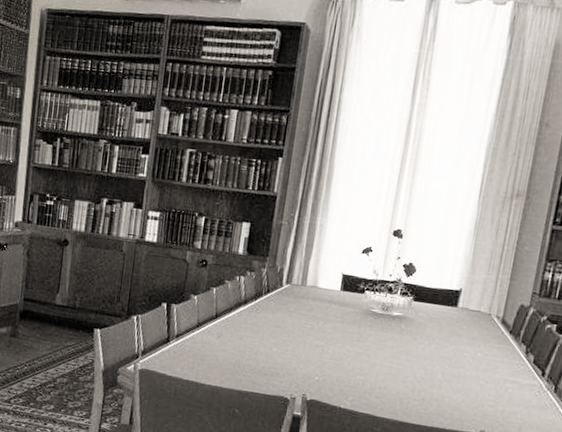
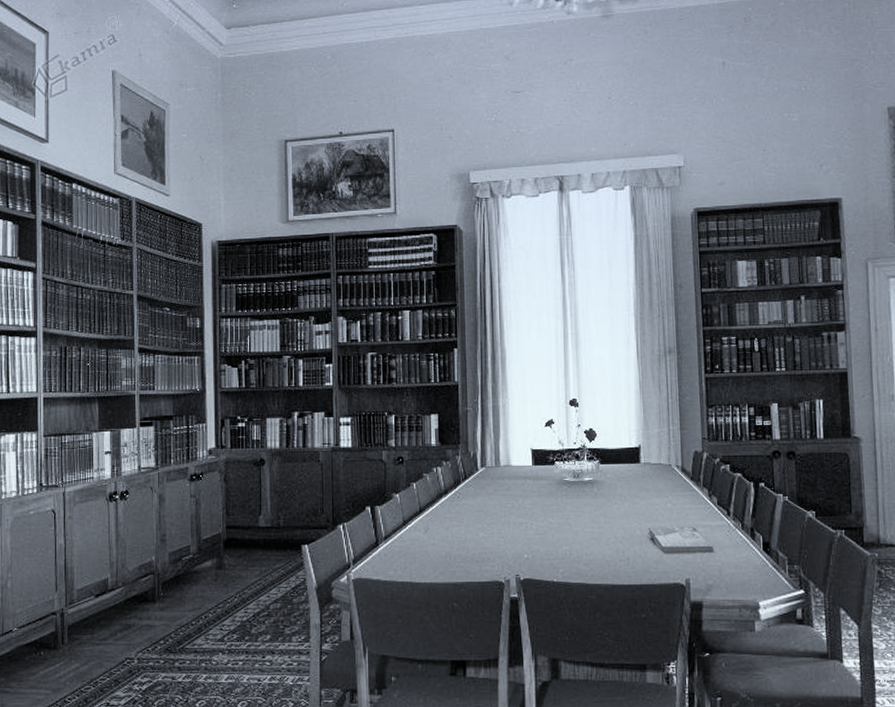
book: none [450,372,518,409] -> present [648,526,713,552]

